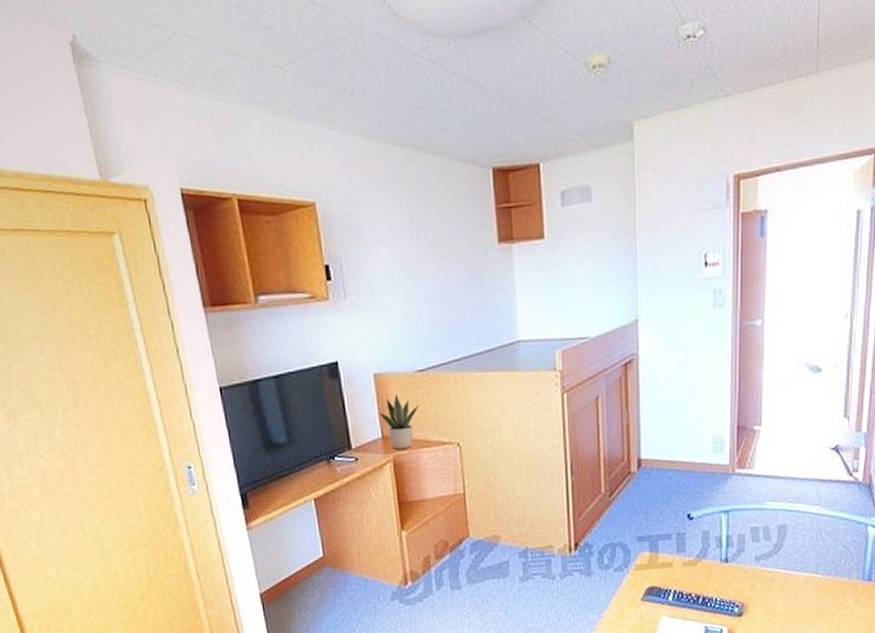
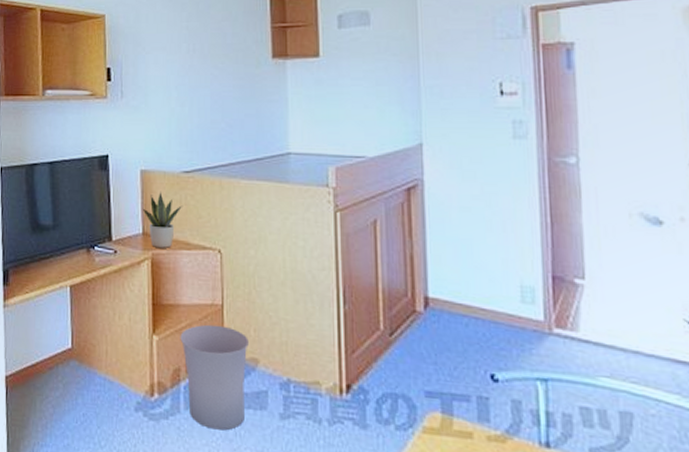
waste bin: none [427,512,490,602] -> present [180,324,249,430]

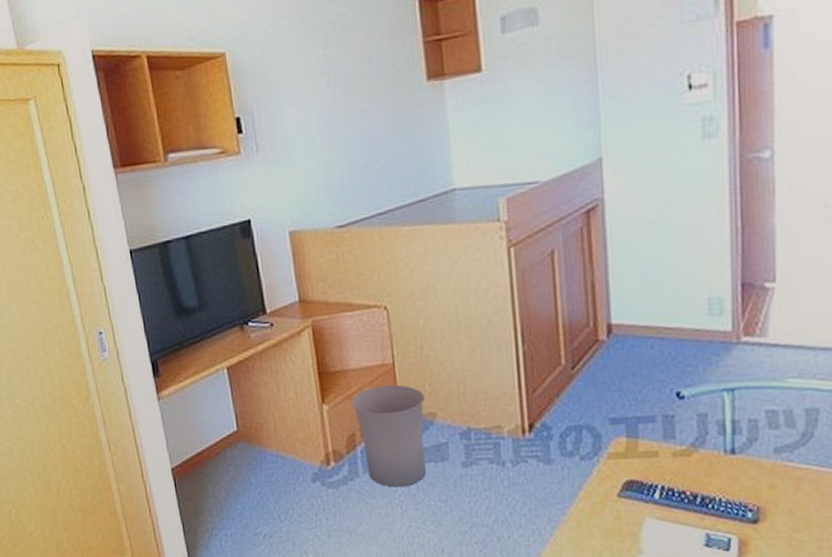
potted plant: present [142,191,183,249] -> none [296,251,341,315]

